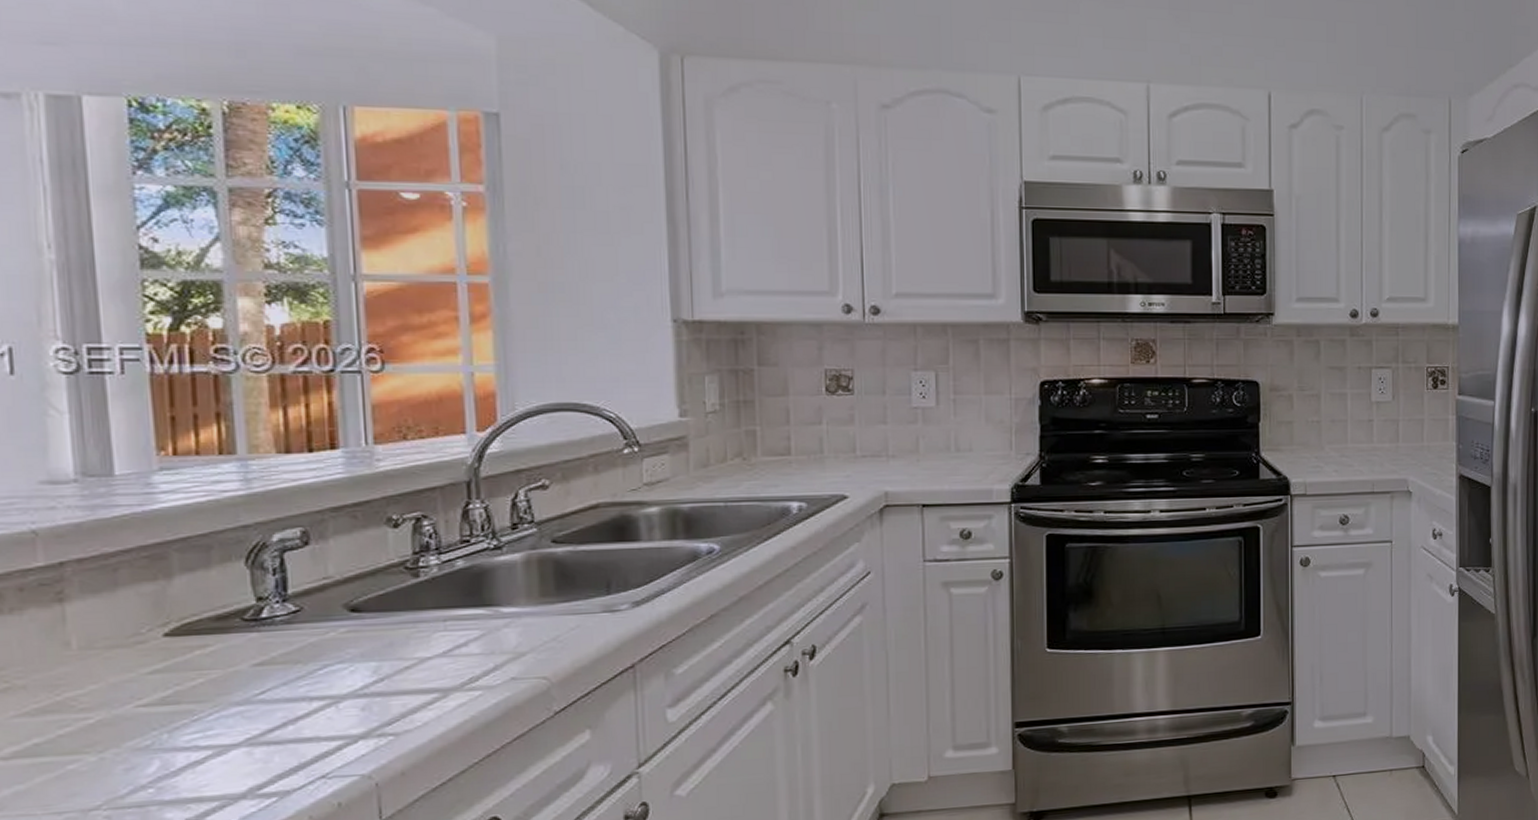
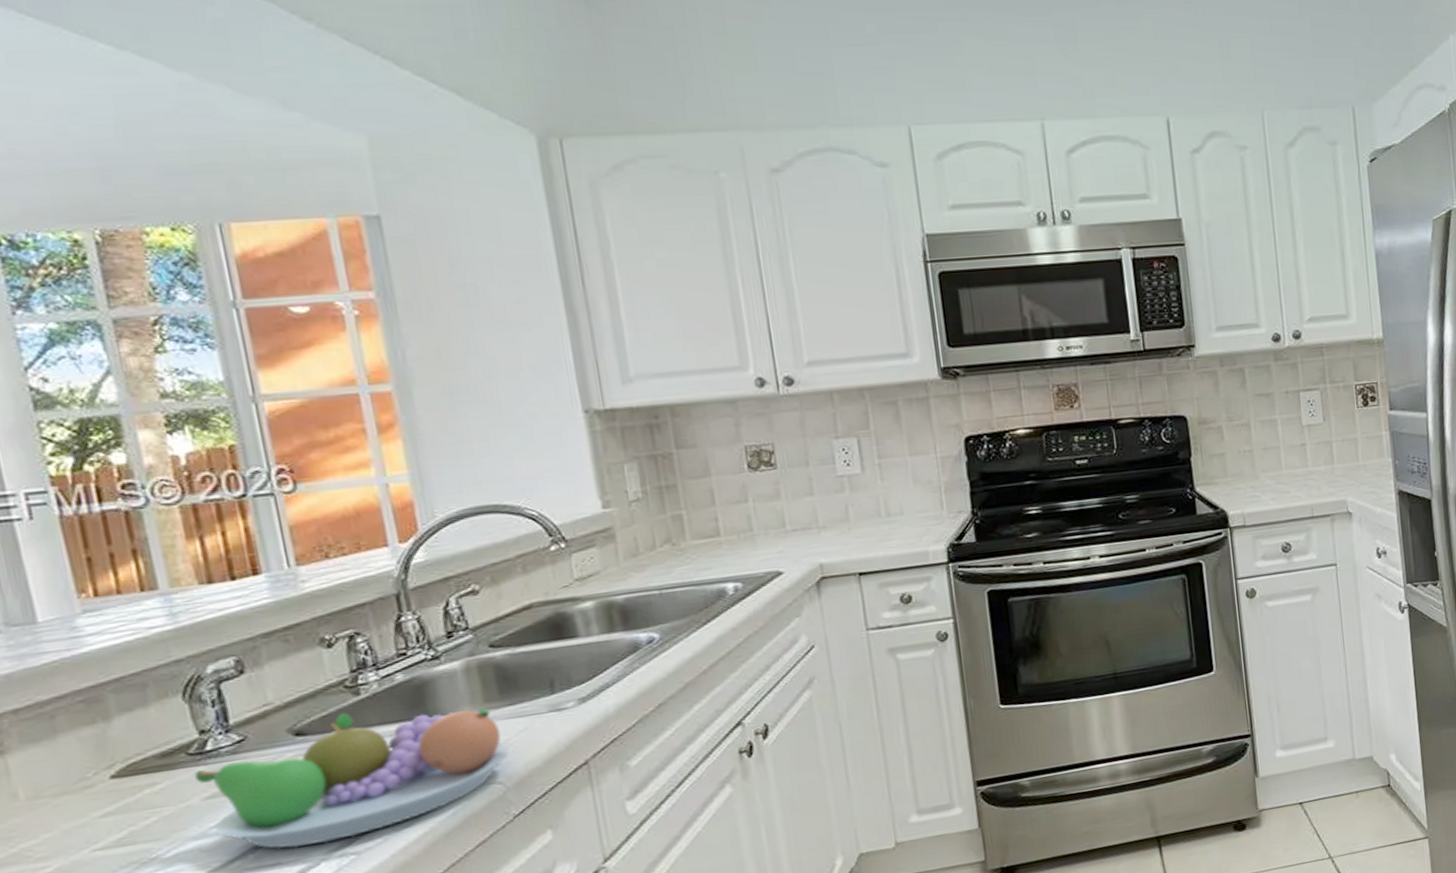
fruit bowl: none [247,593,560,724] -> present [195,708,511,849]

